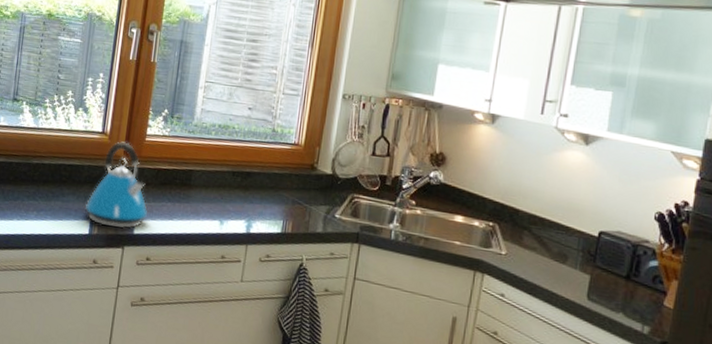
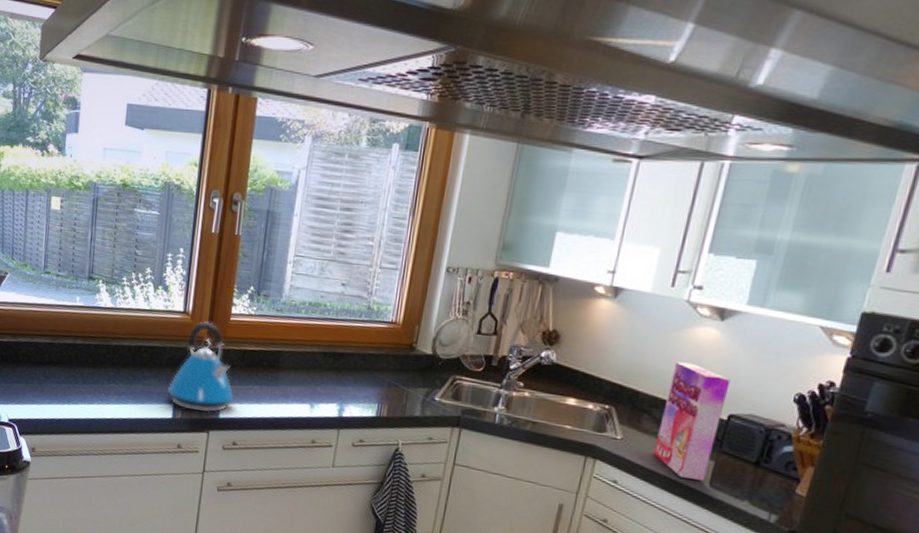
cereal box: none [535,182,598,295] -> present [653,361,731,482]

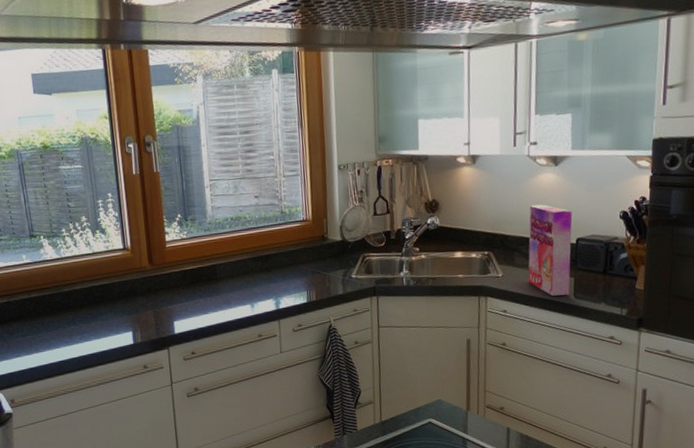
kettle: present [167,321,234,413] -> none [123,252,184,334]

